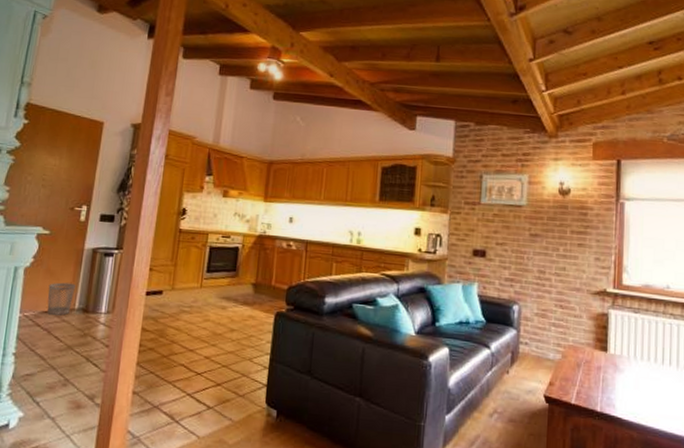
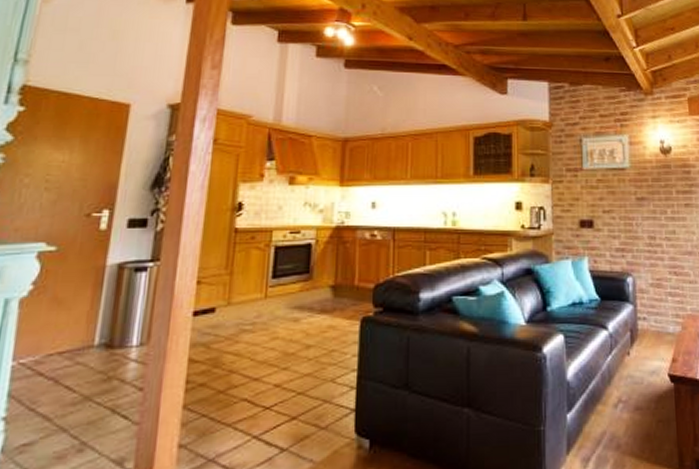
wastebasket: present [47,282,76,316] -> none [53,312,95,357]

